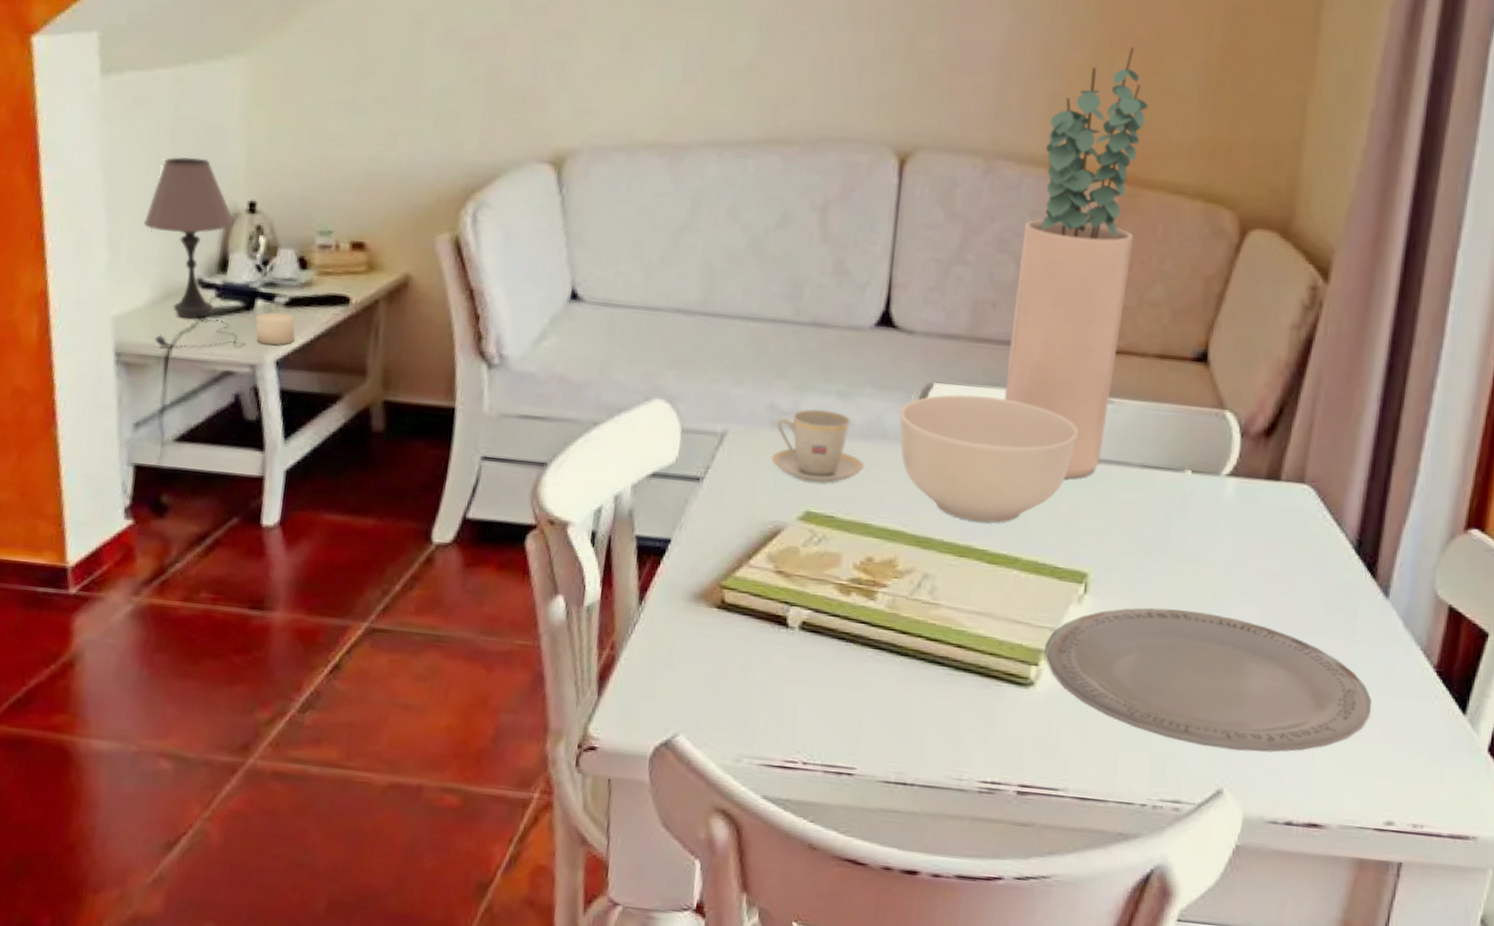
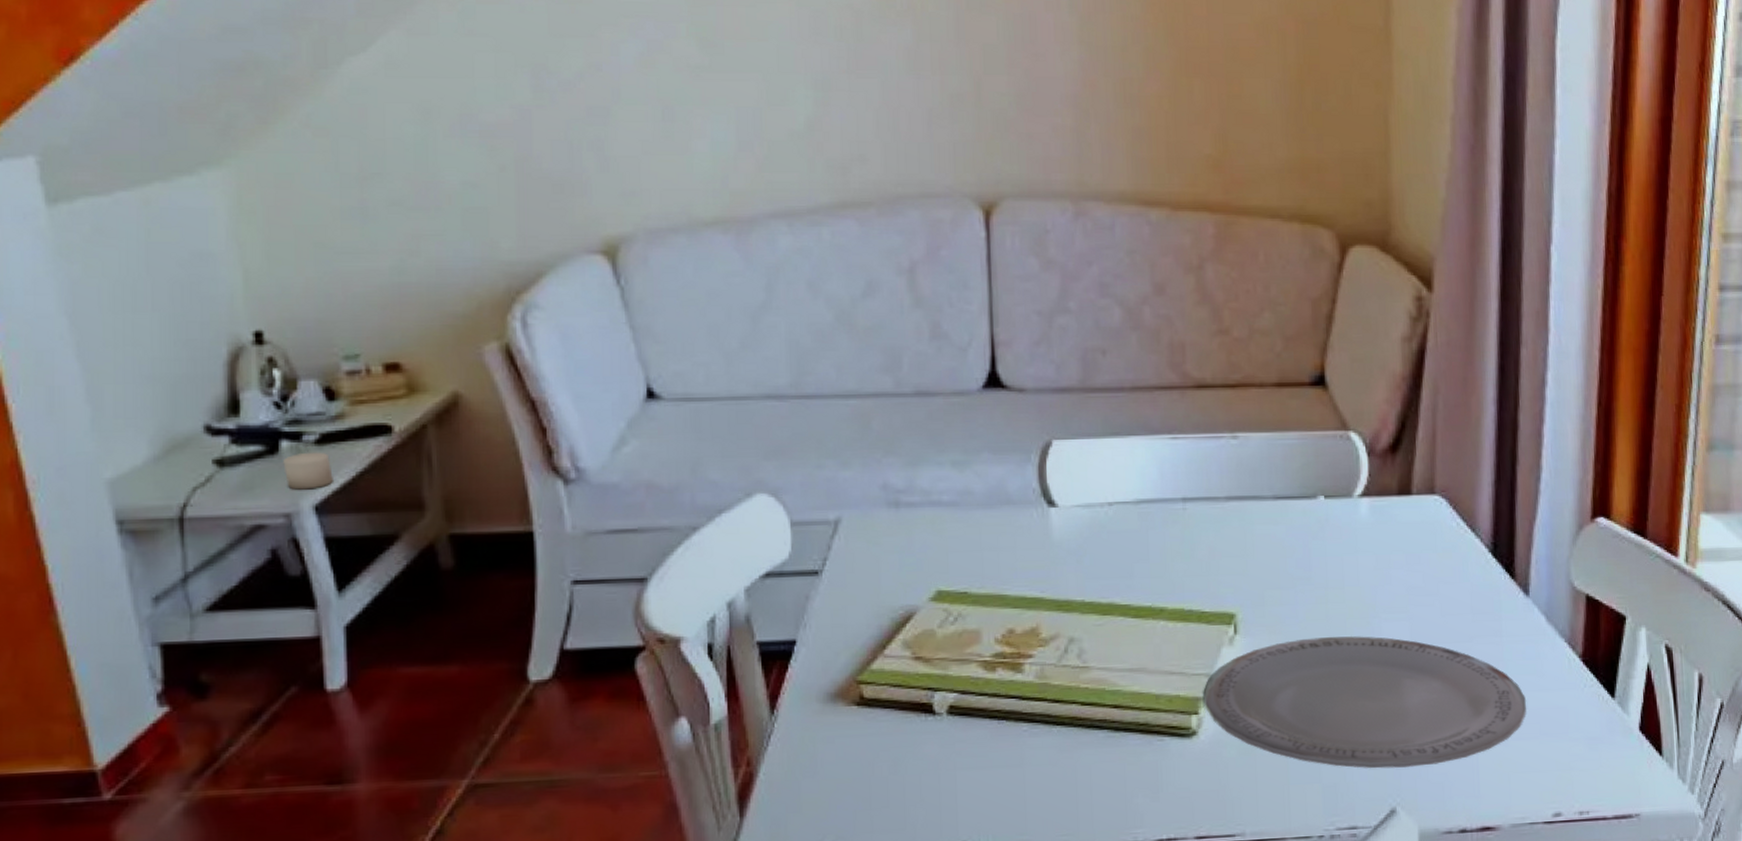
table lamp: present [143,157,247,348] -> none [128,289,276,507]
teacup: present [771,409,865,483] -> none [891,482,992,560]
bowl: present [899,395,1079,523] -> none [1020,446,1208,577]
vase: present [1004,47,1149,479] -> none [1123,72,1236,520]

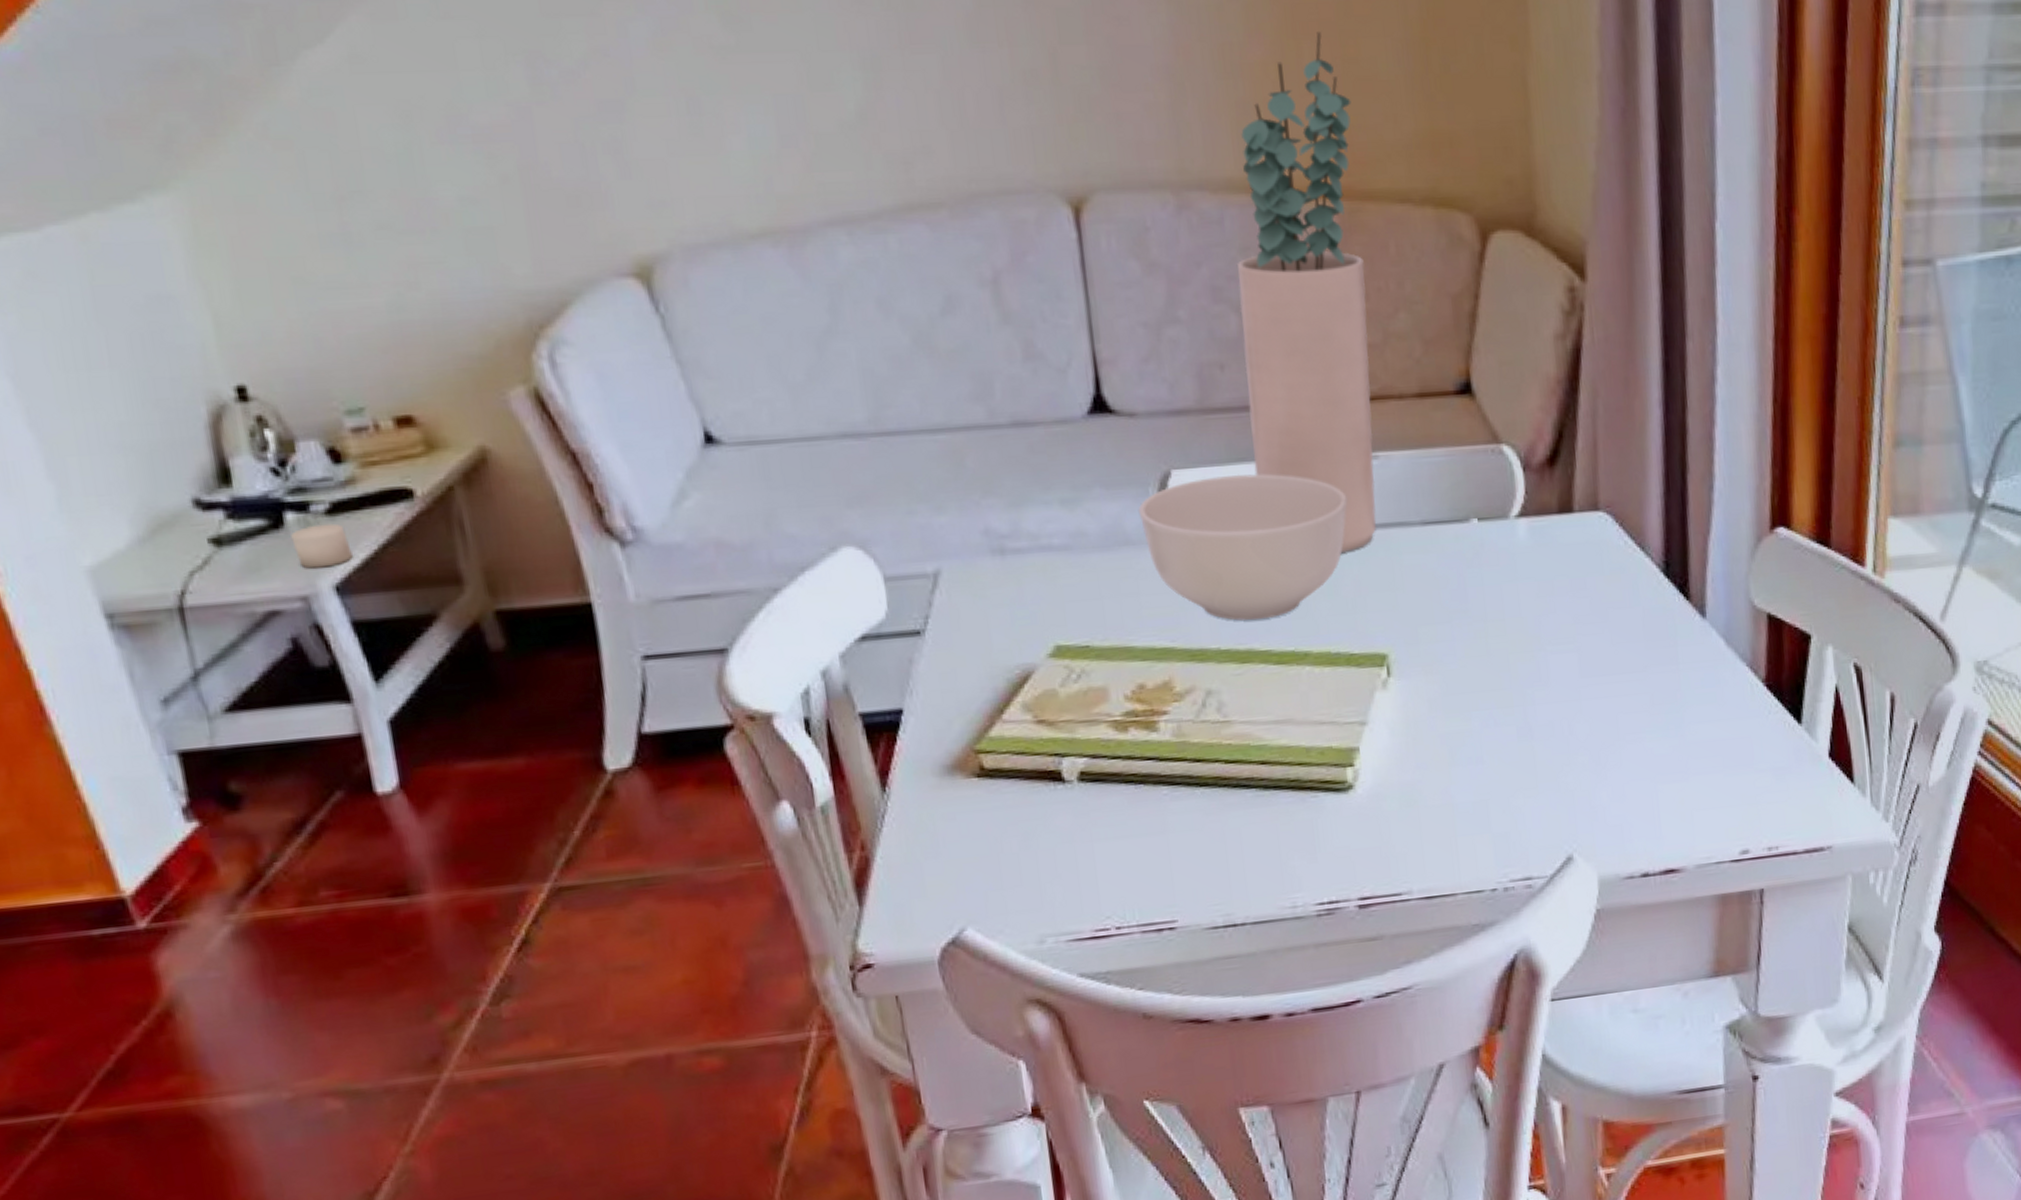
bowl: none [1020,446,1208,577] -> present [1138,474,1348,621]
vase: none [1123,72,1236,520] -> present [1237,32,1377,552]
plate: present [1203,636,1526,769] -> none [1357,671,1708,815]

